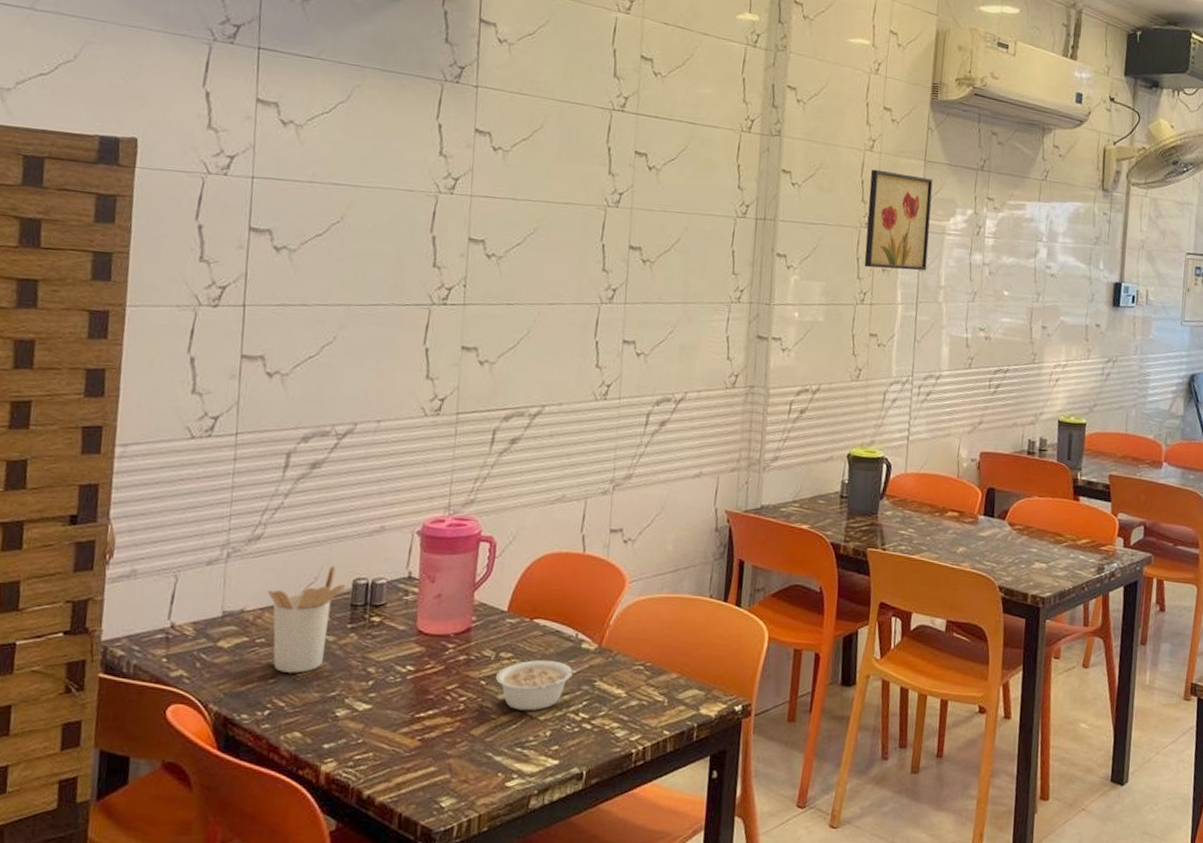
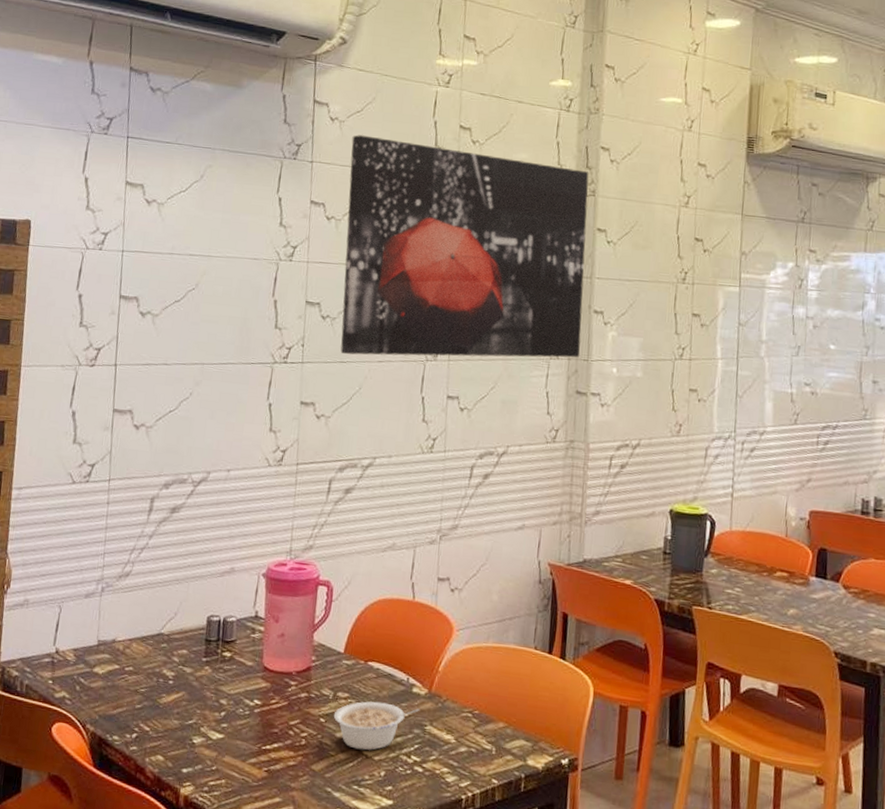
utensil holder: present [267,566,346,673] -> none [135,603,201,701]
wall art: none [507,59,775,302] -> present [340,135,589,358]
wall art: present [864,169,933,271] -> none [682,225,751,325]

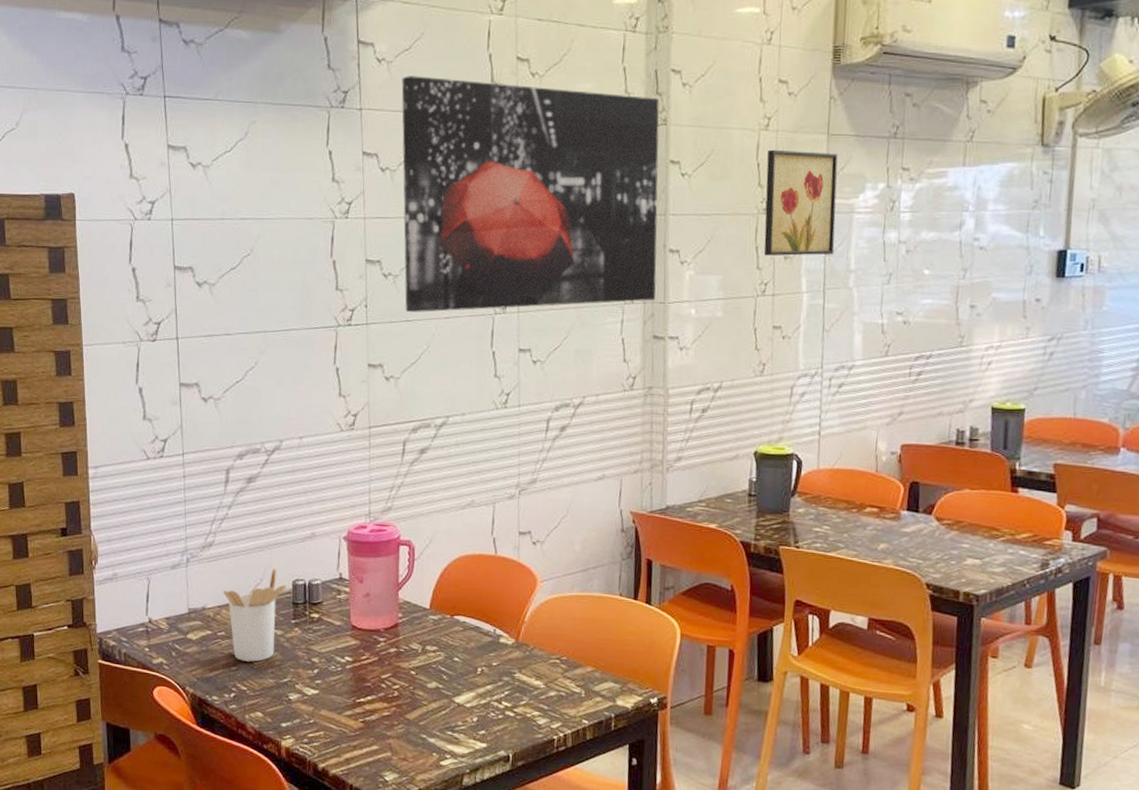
utensil holder: none [135,603,201,701] -> present [222,569,287,662]
legume: present [333,701,420,751] -> none [423,653,509,699]
wall art: none [682,225,751,325] -> present [763,149,838,256]

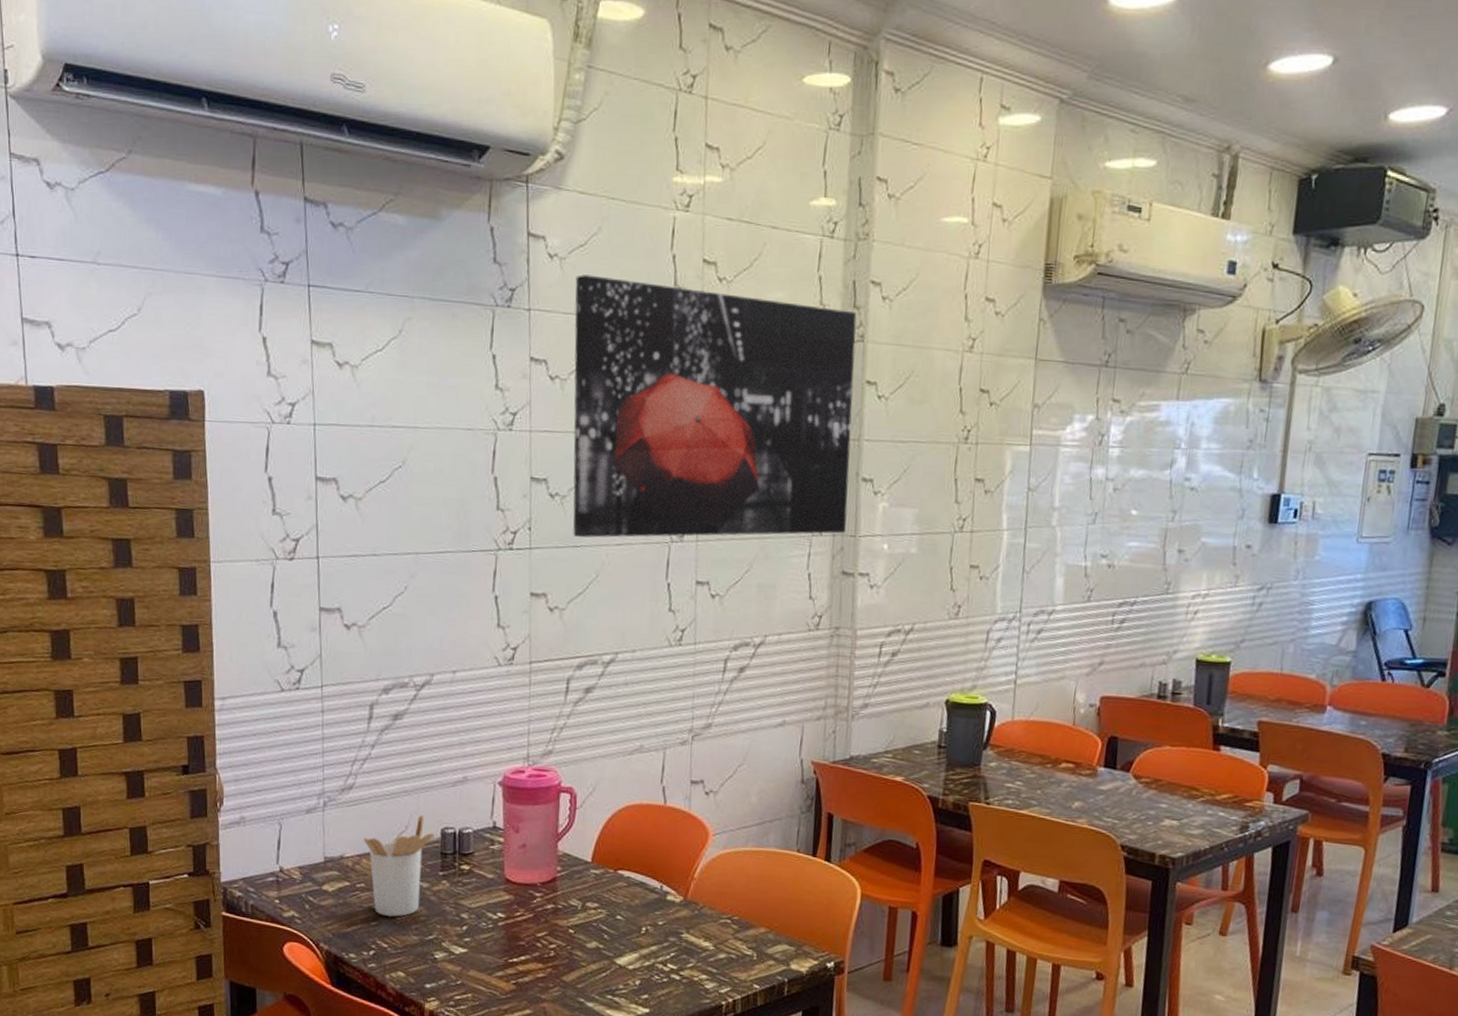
wall art: present [763,149,838,256] -> none [963,373,1046,491]

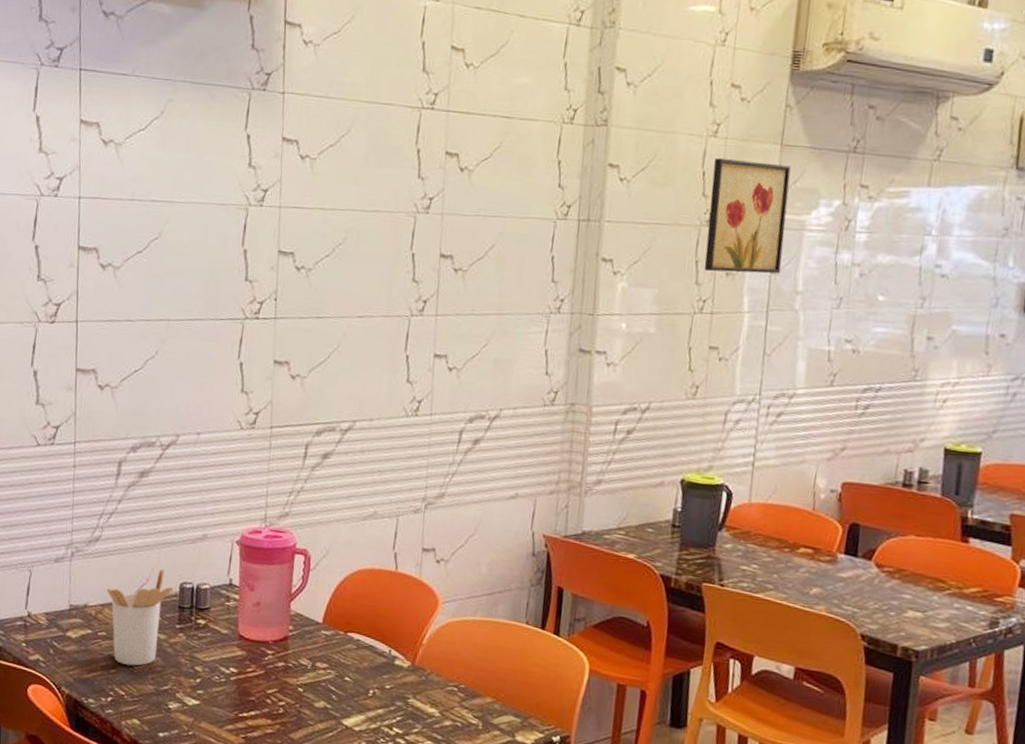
wall art: present [573,274,857,538] -> none [316,60,601,312]
wall art: none [963,373,1046,491] -> present [704,157,791,274]

